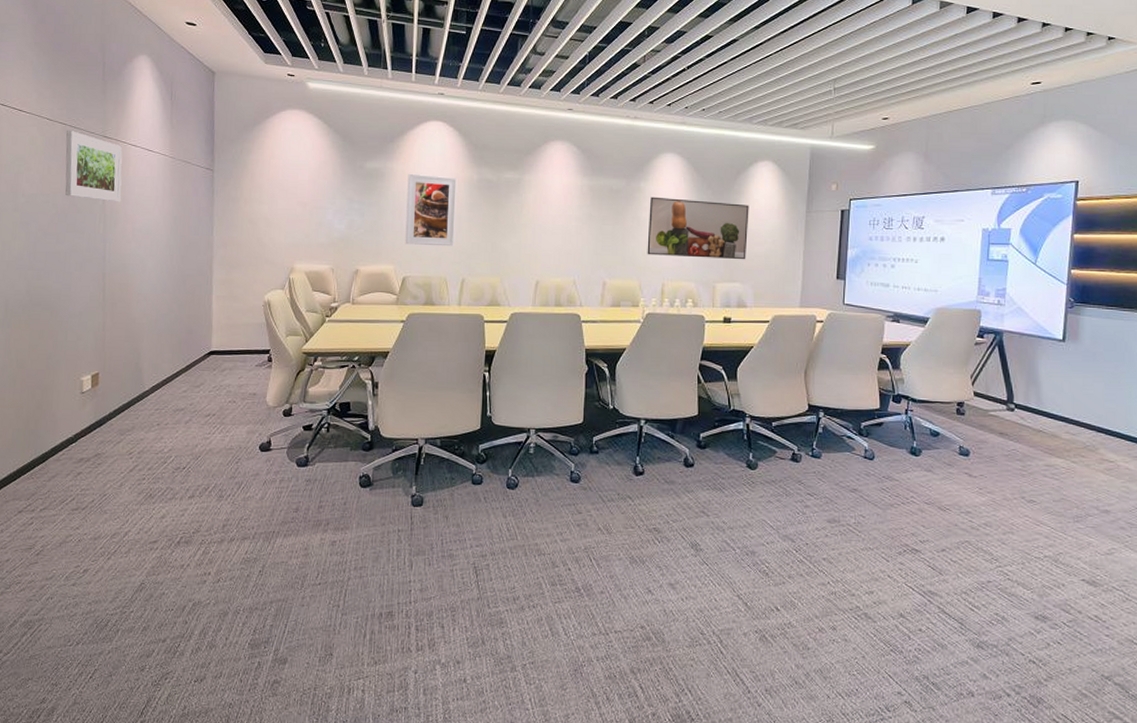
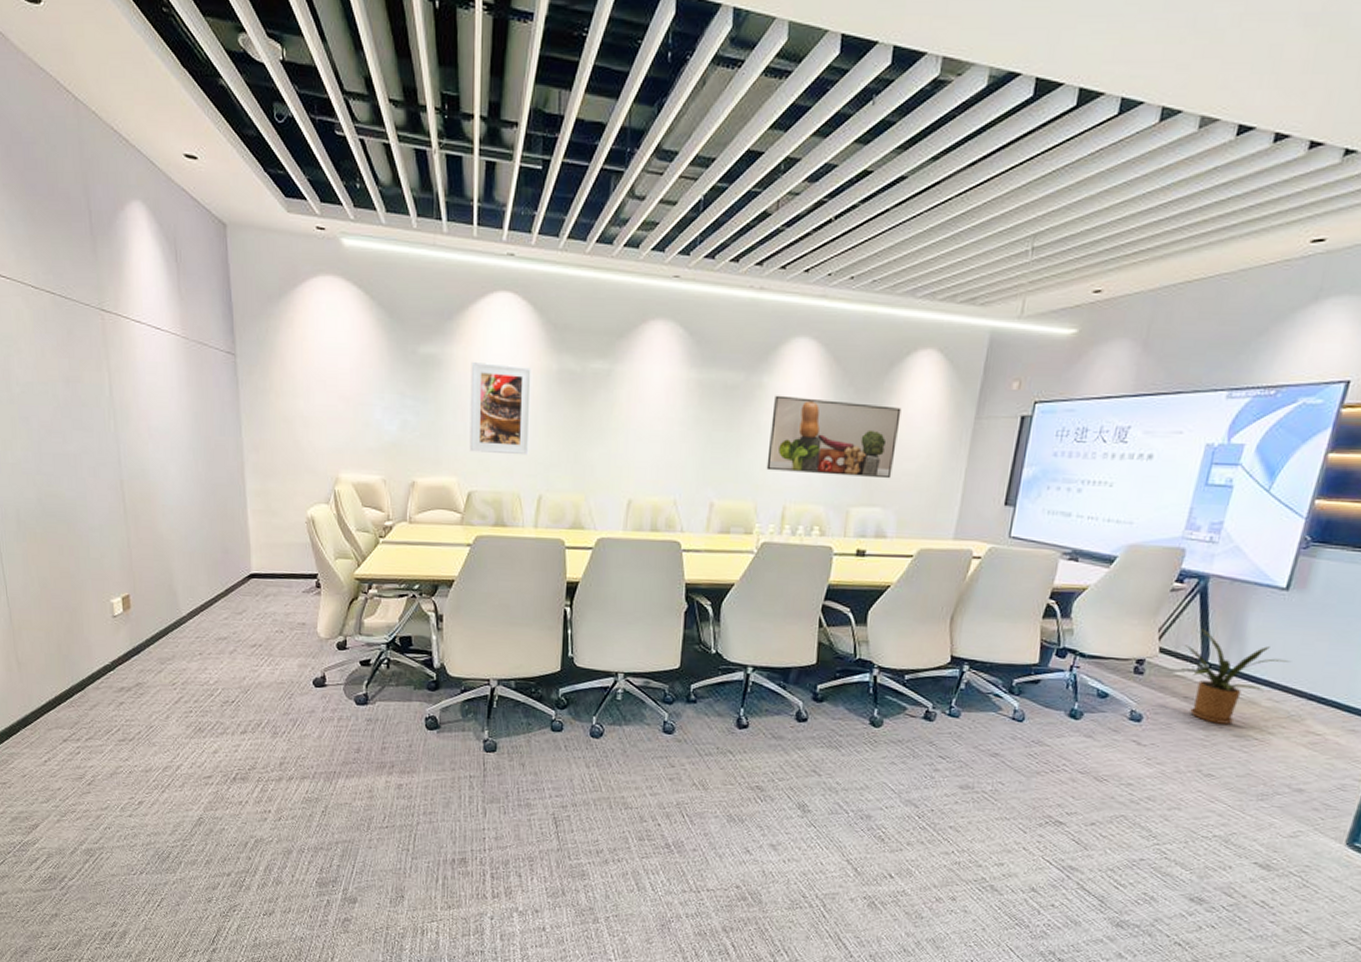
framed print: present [65,130,123,202] -> none [57,300,131,394]
house plant: none [992,375,1077,456] -> present [1181,628,1290,724]

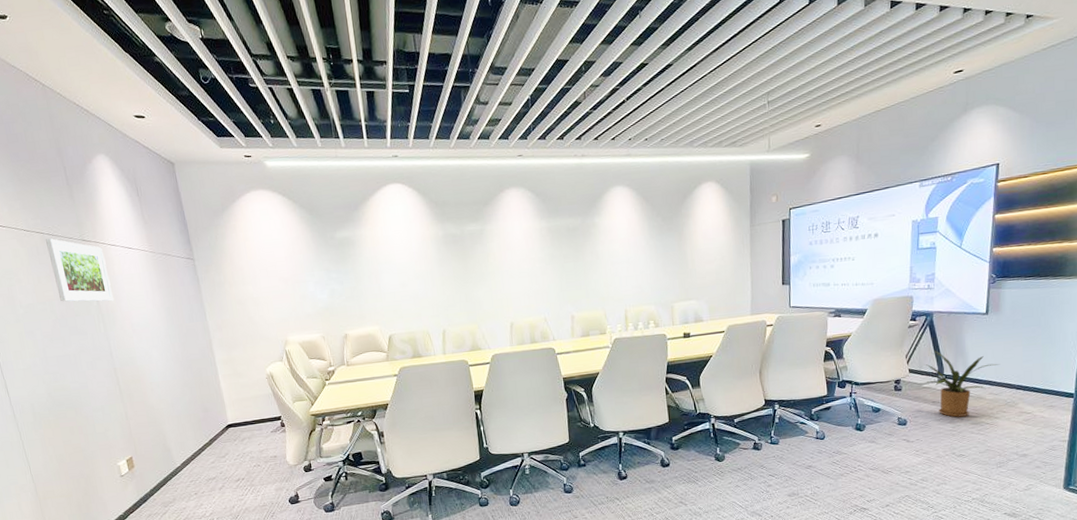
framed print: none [57,300,131,394] -> present [46,238,114,302]
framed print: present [469,361,533,456] -> none [377,236,431,305]
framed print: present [766,395,902,479] -> none [605,226,699,286]

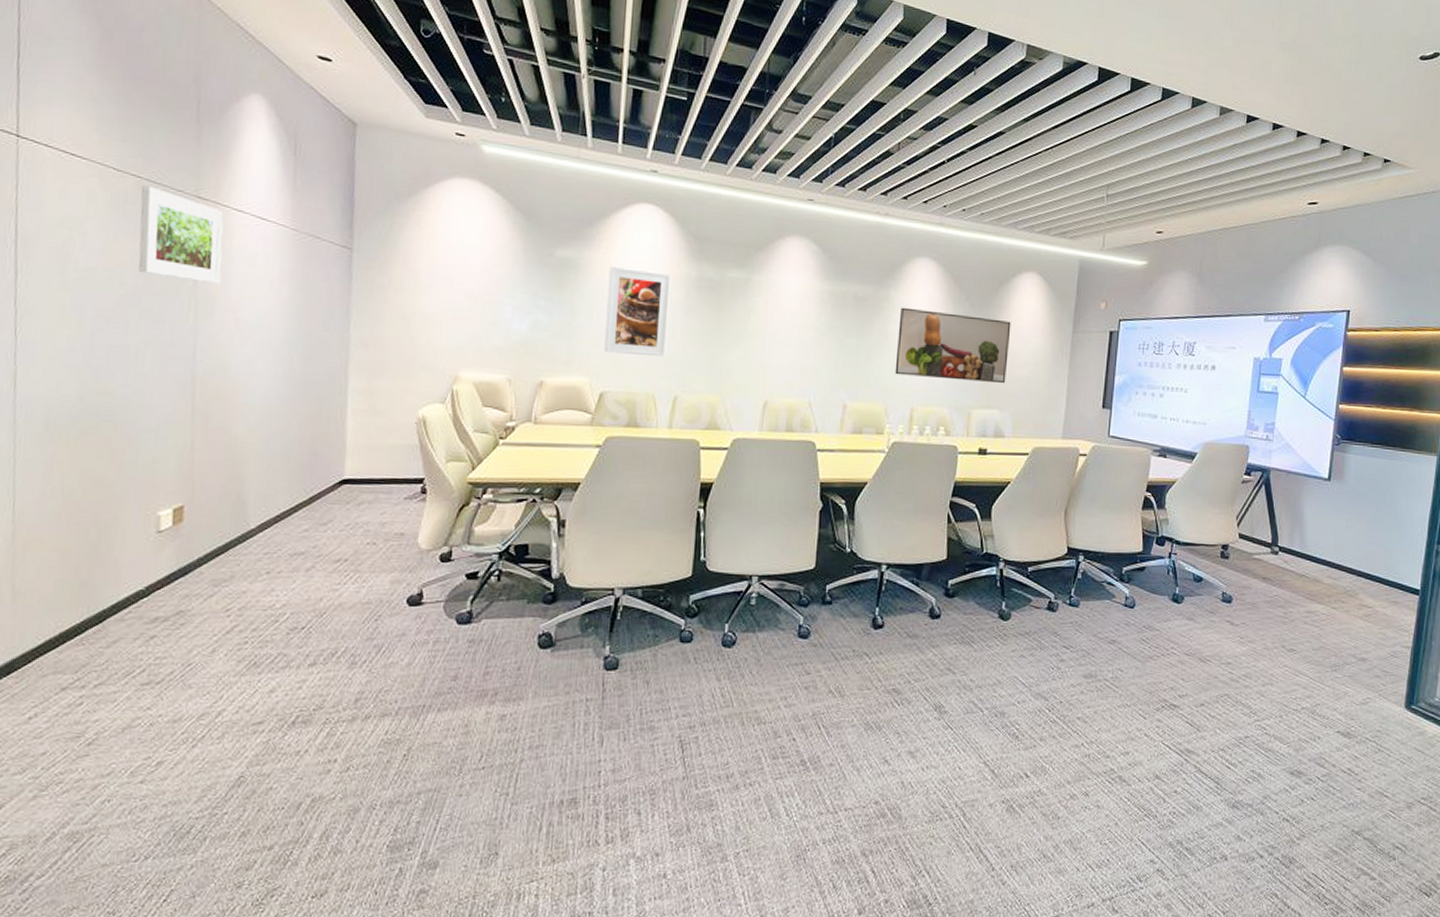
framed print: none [377,236,431,305] -> present [604,266,672,357]
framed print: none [605,226,699,286] -> present [895,307,1011,384]
house plant: present [925,351,999,418] -> none [1257,515,1340,602]

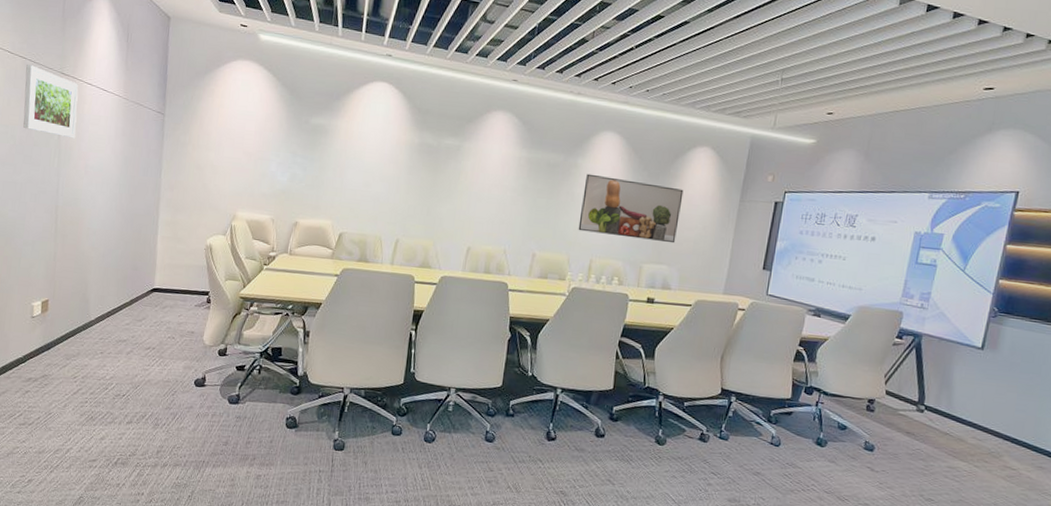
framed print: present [604,266,672,357] -> none [344,132,399,207]

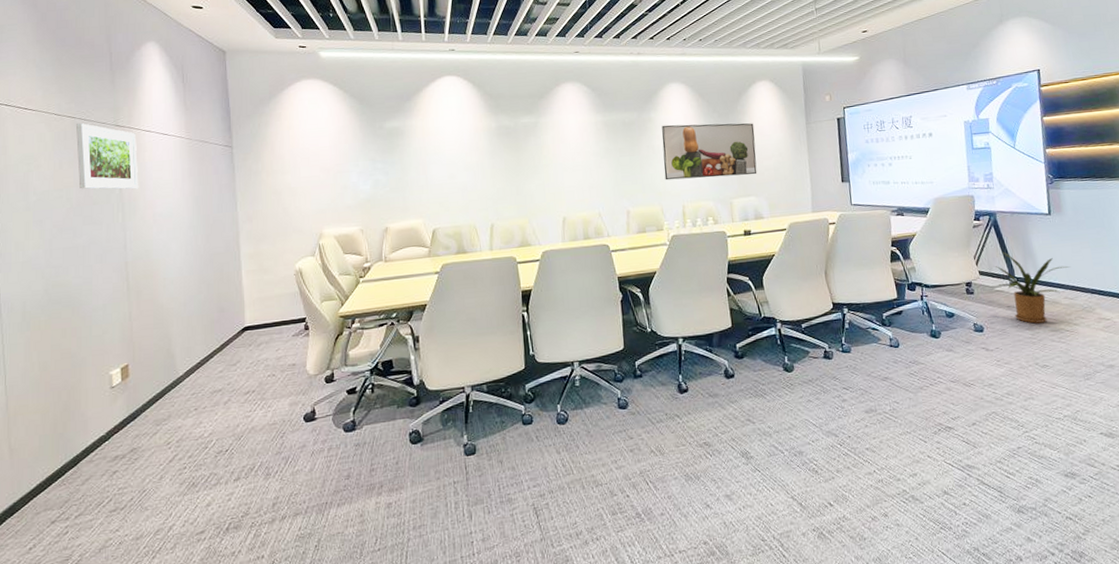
house plant: none [904,377,988,457] -> present [994,252,1070,324]

